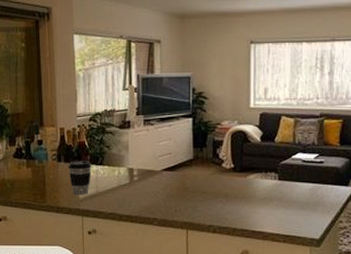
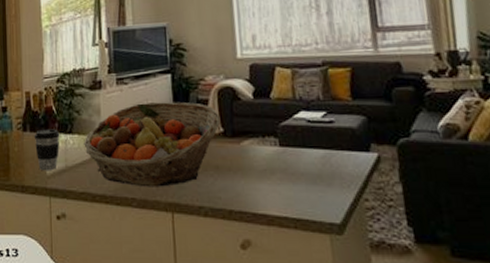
fruit basket: none [113,141,232,210] -> present [84,102,221,187]

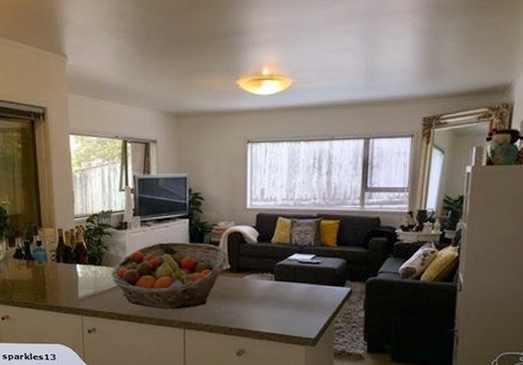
coffee cup: present [34,129,60,170] -> none [66,261,90,294]

